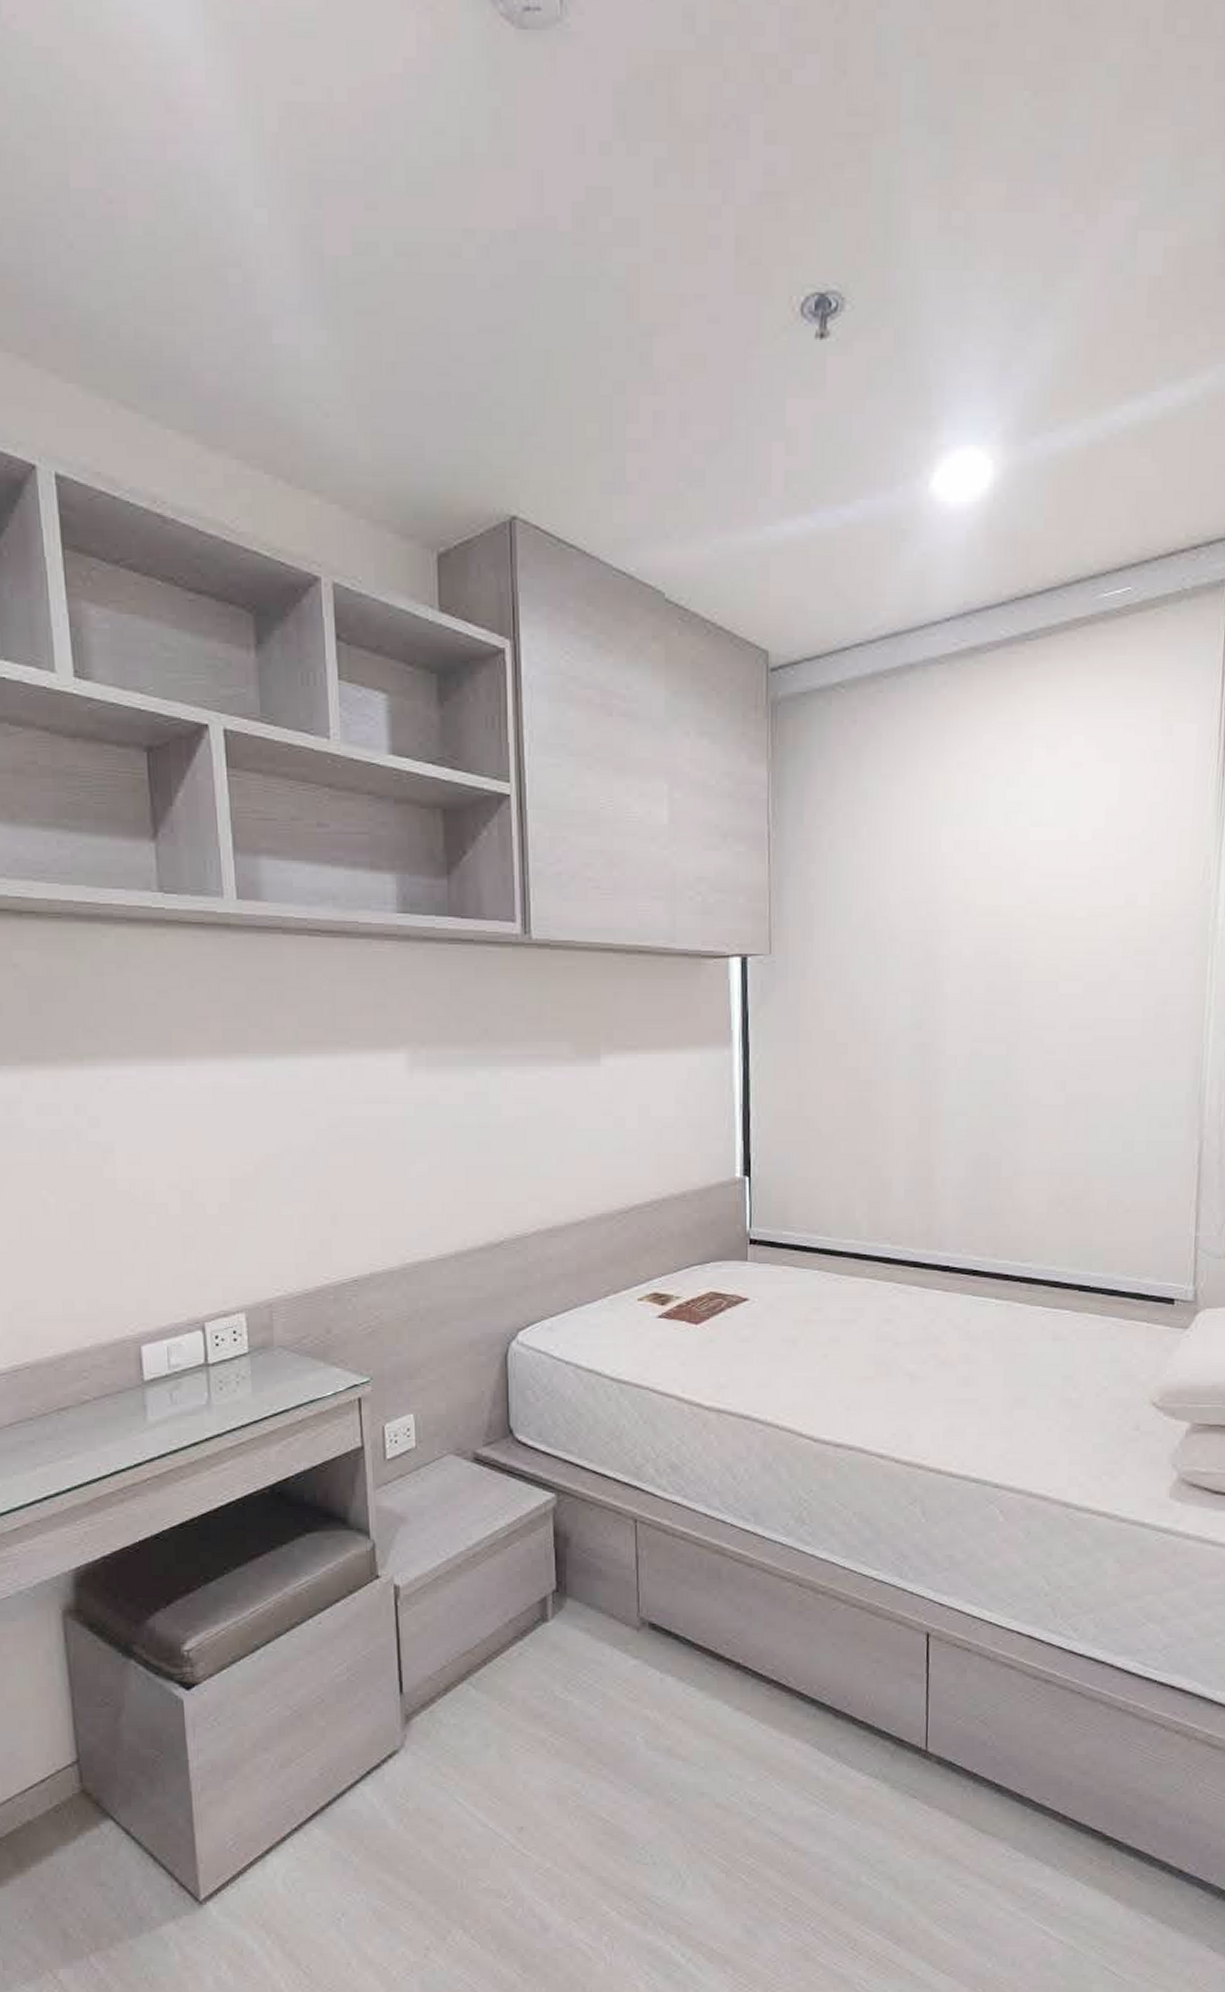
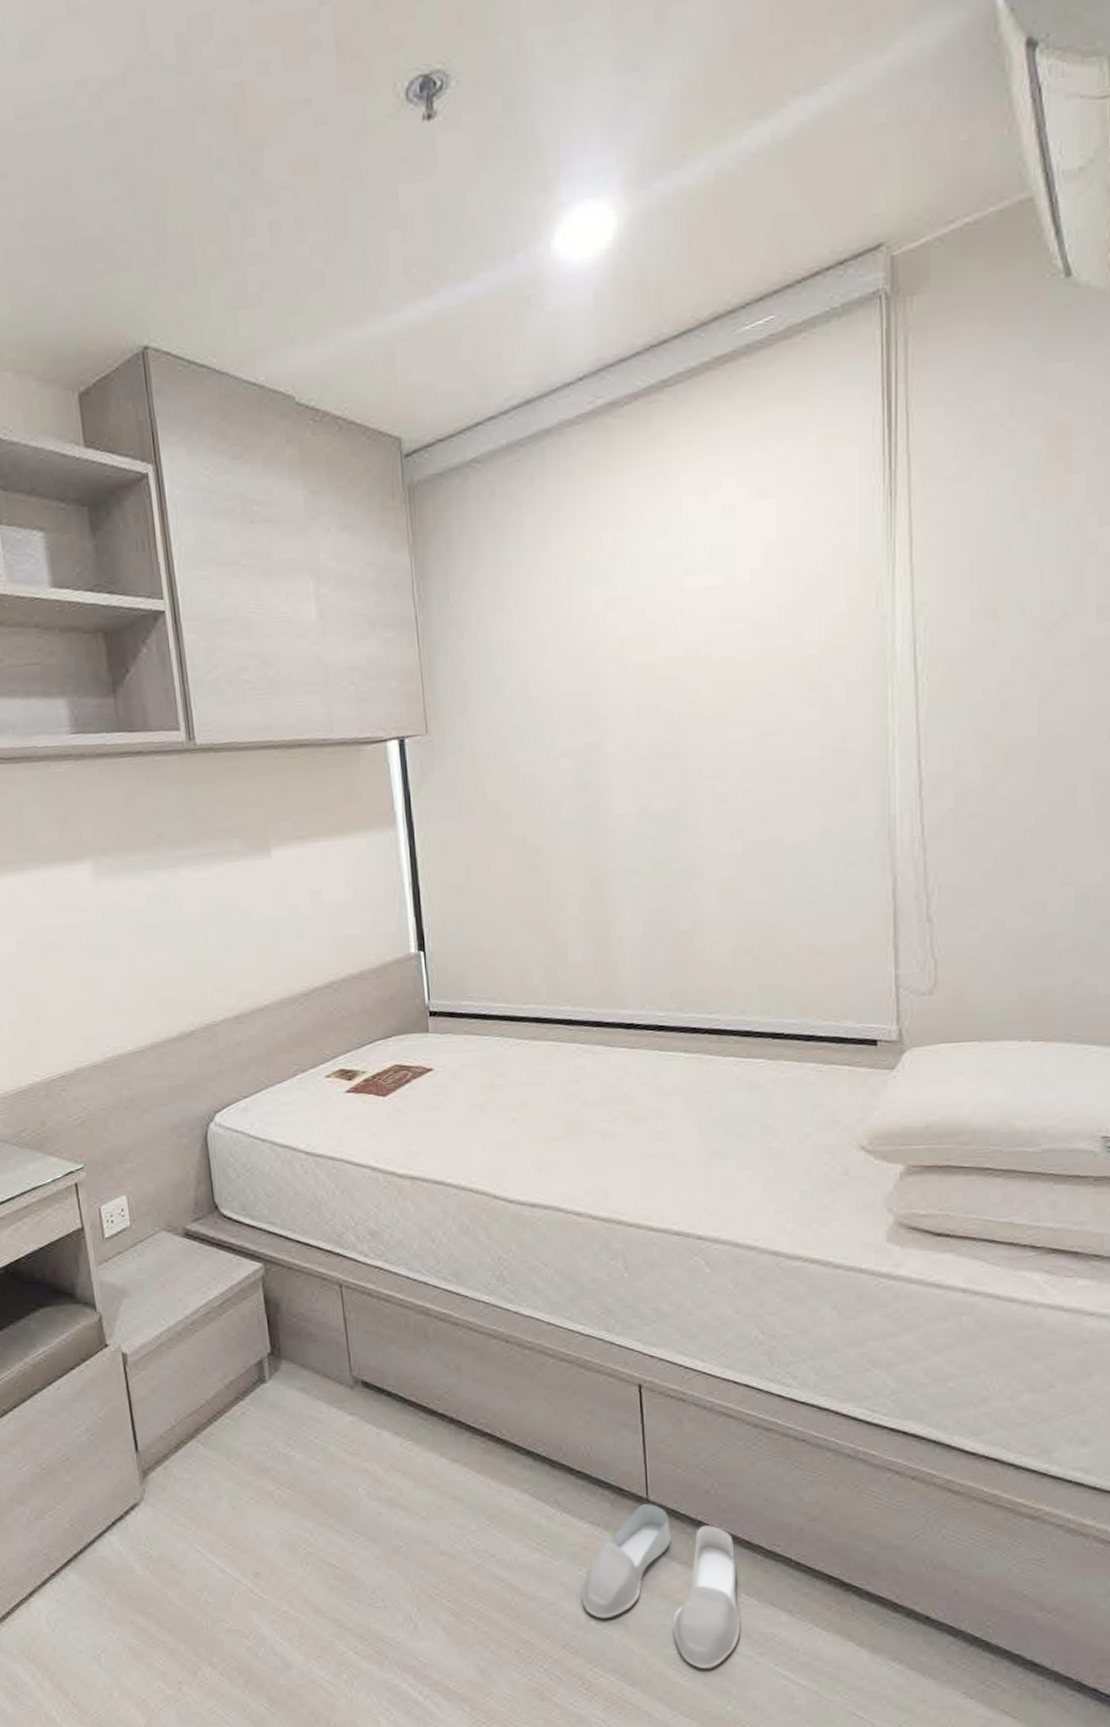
slippers: none [854,1754,1007,1925] -> present [581,1503,740,1668]

